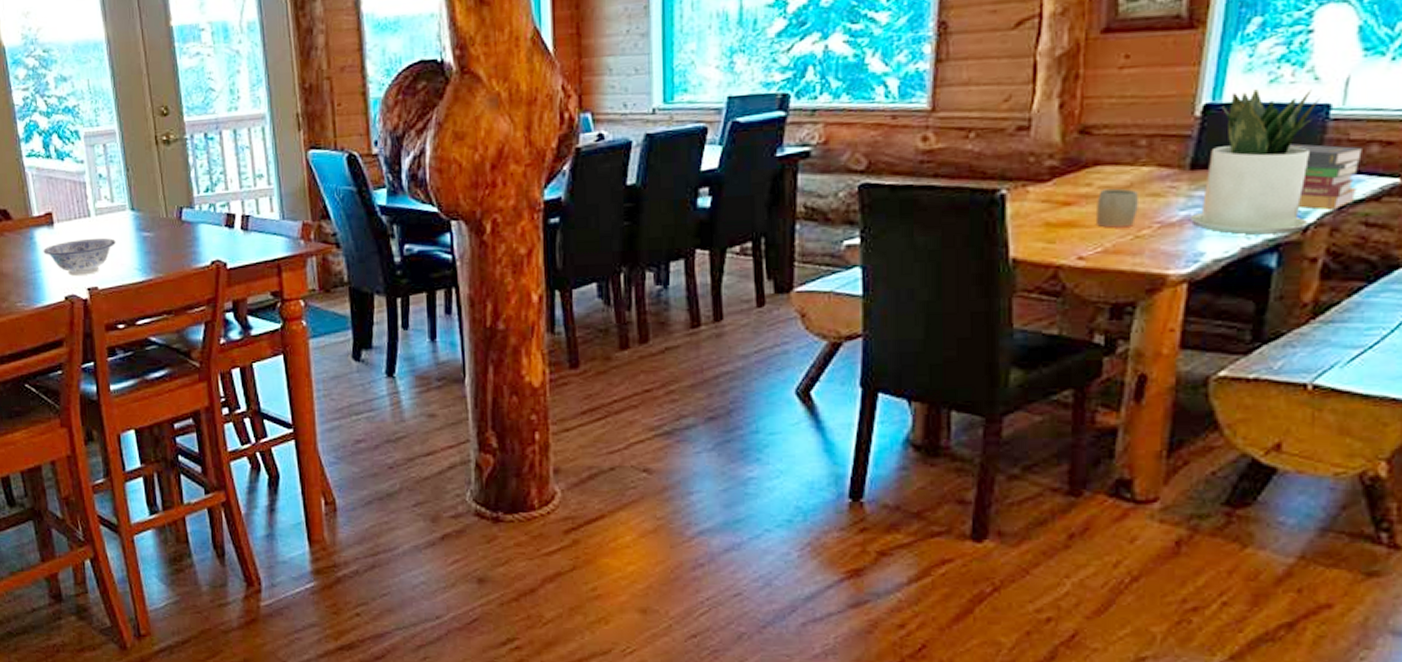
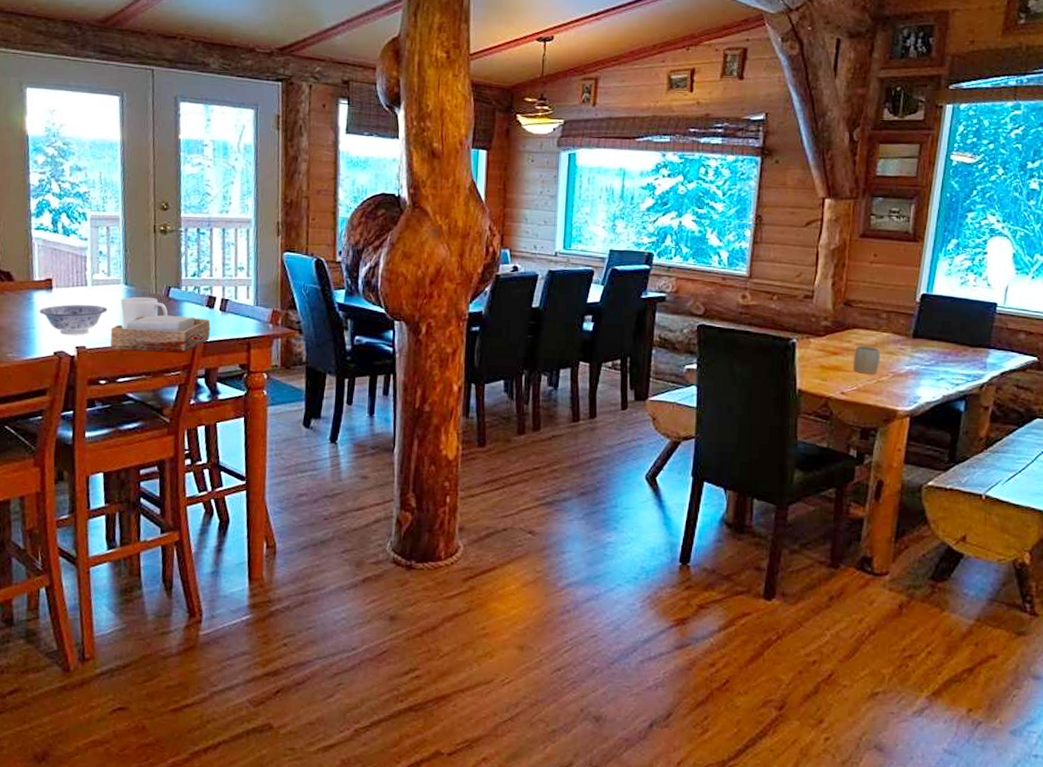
napkin holder: none [122,240,234,289] -> present [110,315,211,354]
mug: none [129,222,184,263] -> present [120,296,169,329]
planter: present [1189,89,1322,235] -> none [911,288,992,388]
books: present [1289,143,1362,211] -> none [972,327,1015,375]

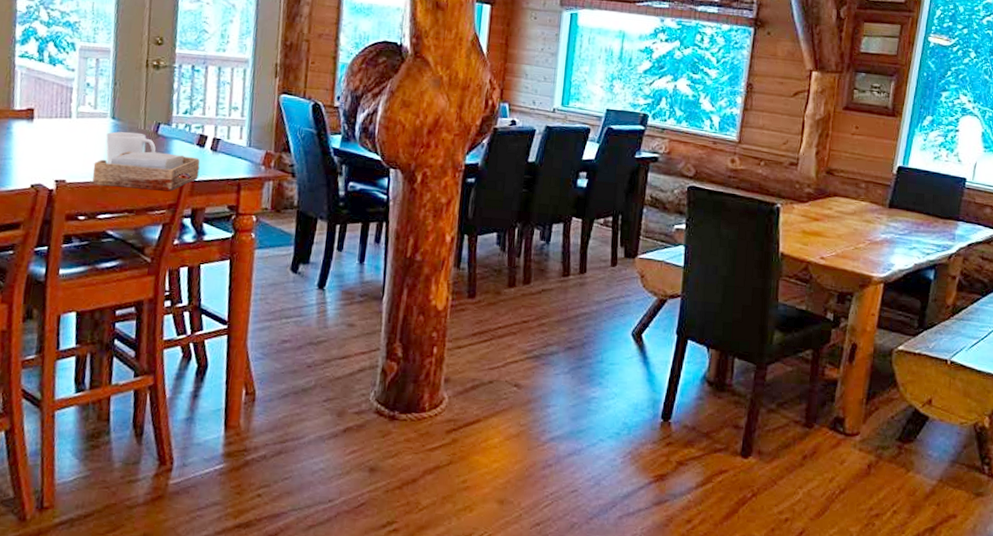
bowl: present [39,304,107,335] -> none [18,136,92,168]
mug: present [852,345,880,374] -> none [832,213,858,241]

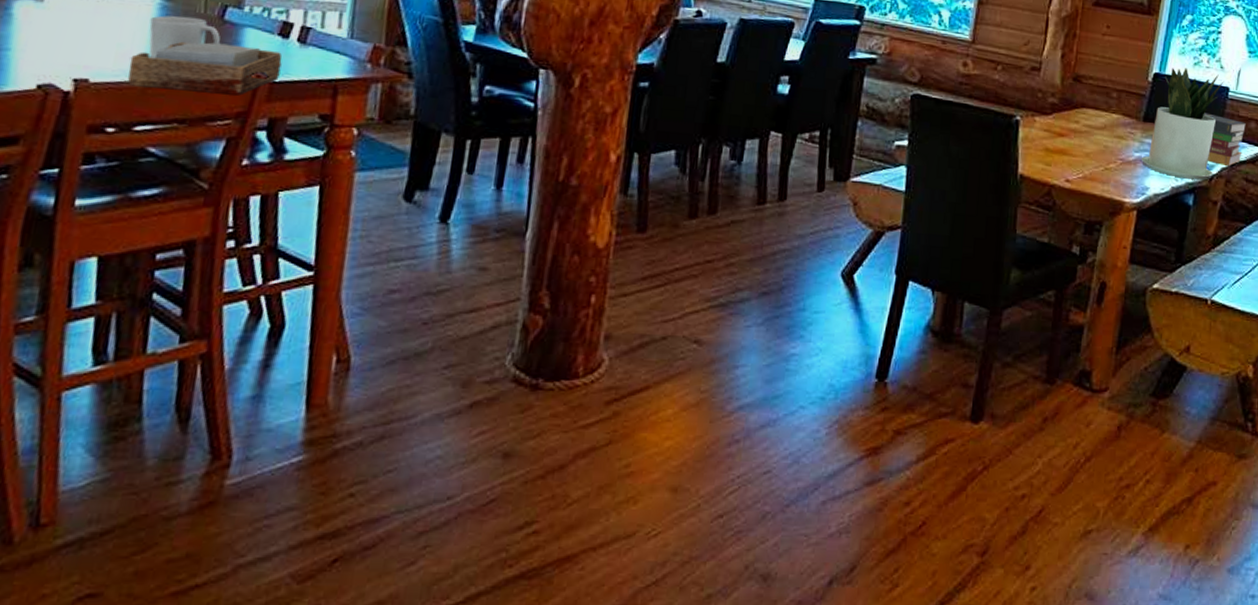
planter: none [887,162,962,258] -> present [1141,68,1224,180]
books: none [943,200,982,247] -> present [1204,113,1246,167]

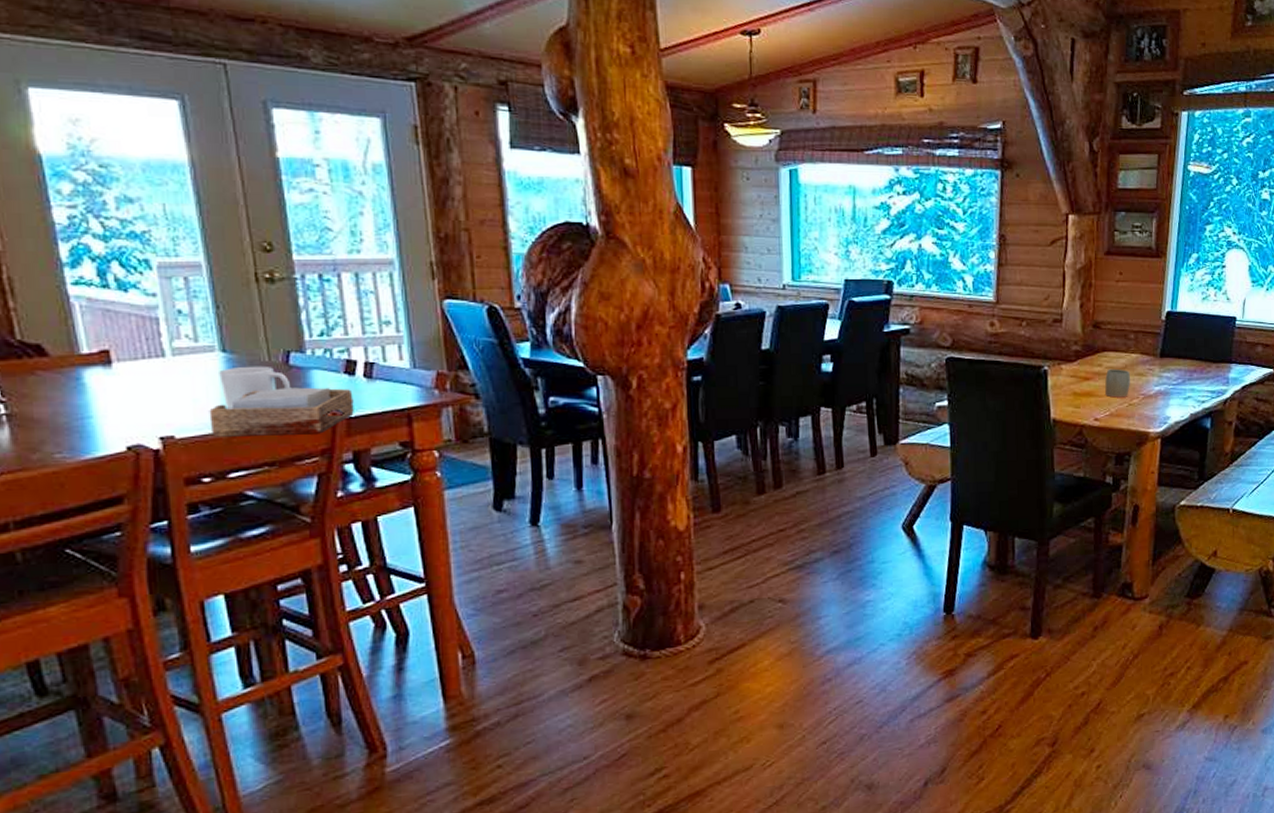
mug: none [1079,127,1109,160] -> present [1104,368,1130,398]
planter: present [1141,68,1224,180] -> none [1160,304,1231,405]
books: present [1204,113,1246,167] -> none [1215,343,1253,390]

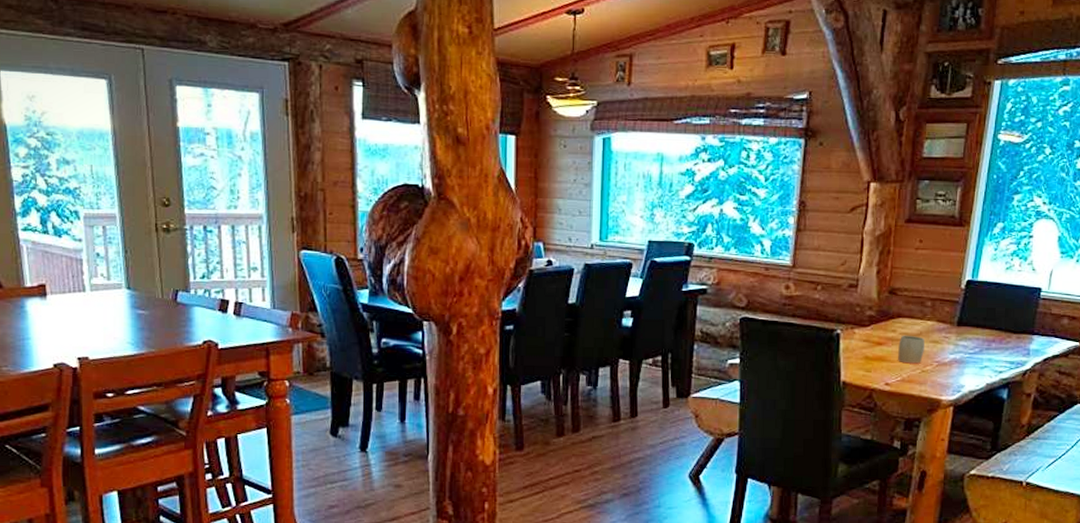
napkin holder: present [209,387,354,438] -> none [115,321,225,363]
mug: present [219,366,292,410] -> none [124,301,178,338]

